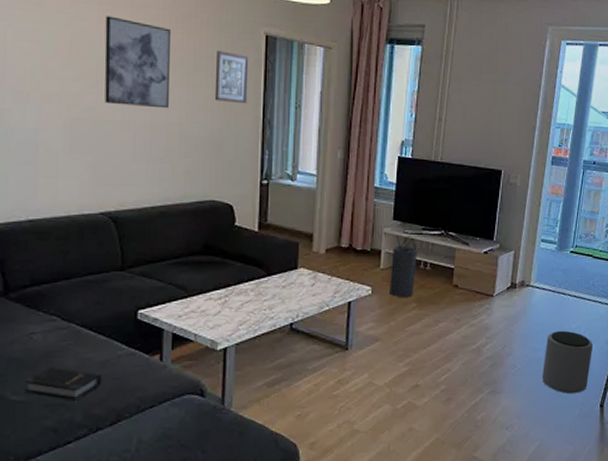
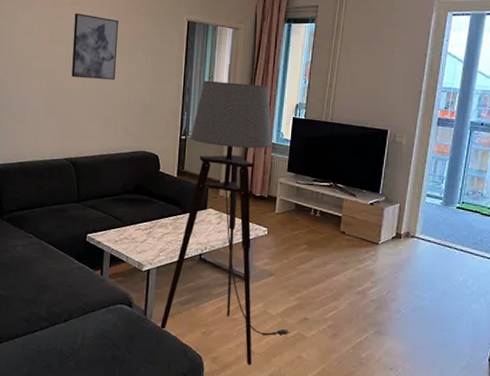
hardback book: present [25,367,102,401] -> none [9,272,60,300]
picture frame: present [214,50,249,104] -> none [148,35,174,76]
floor lamp: none [241,111,399,447] -> present [159,80,290,366]
speaker: present [390,234,417,298] -> none [283,184,309,240]
plant pot: present [542,330,594,394] -> none [427,281,482,345]

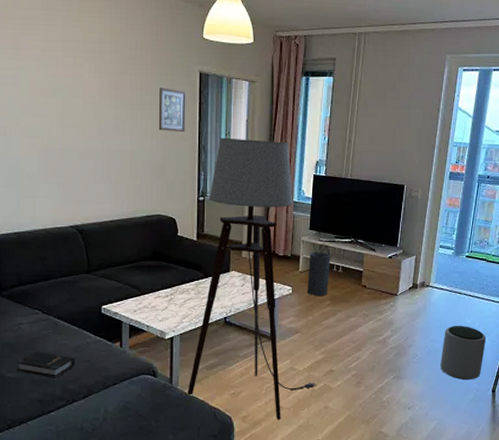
hardback book: none [9,272,60,300] -> present [17,351,75,379]
wall art: present [71,13,118,80] -> none [69,61,121,138]
picture frame: none [148,35,174,76] -> present [158,87,186,133]
speaker: none [283,184,309,240] -> present [307,242,331,297]
plant pot: none [427,281,482,345] -> present [441,325,487,381]

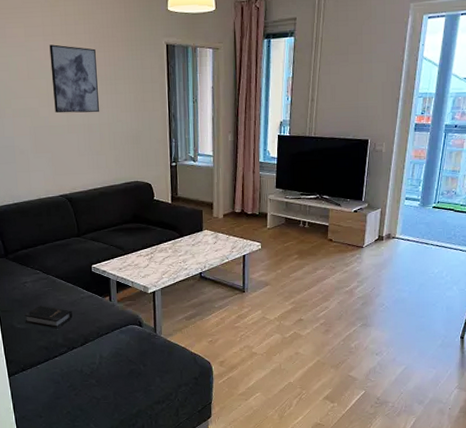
wall art: none [69,61,121,138] -> present [49,44,99,113]
picture frame: present [158,87,186,133] -> none [130,62,157,103]
floor lamp: present [186,137,316,421] -> none [169,105,287,365]
speaker: present [307,242,331,297] -> none [275,200,297,251]
plant pot: present [441,325,487,381] -> none [408,274,455,328]

